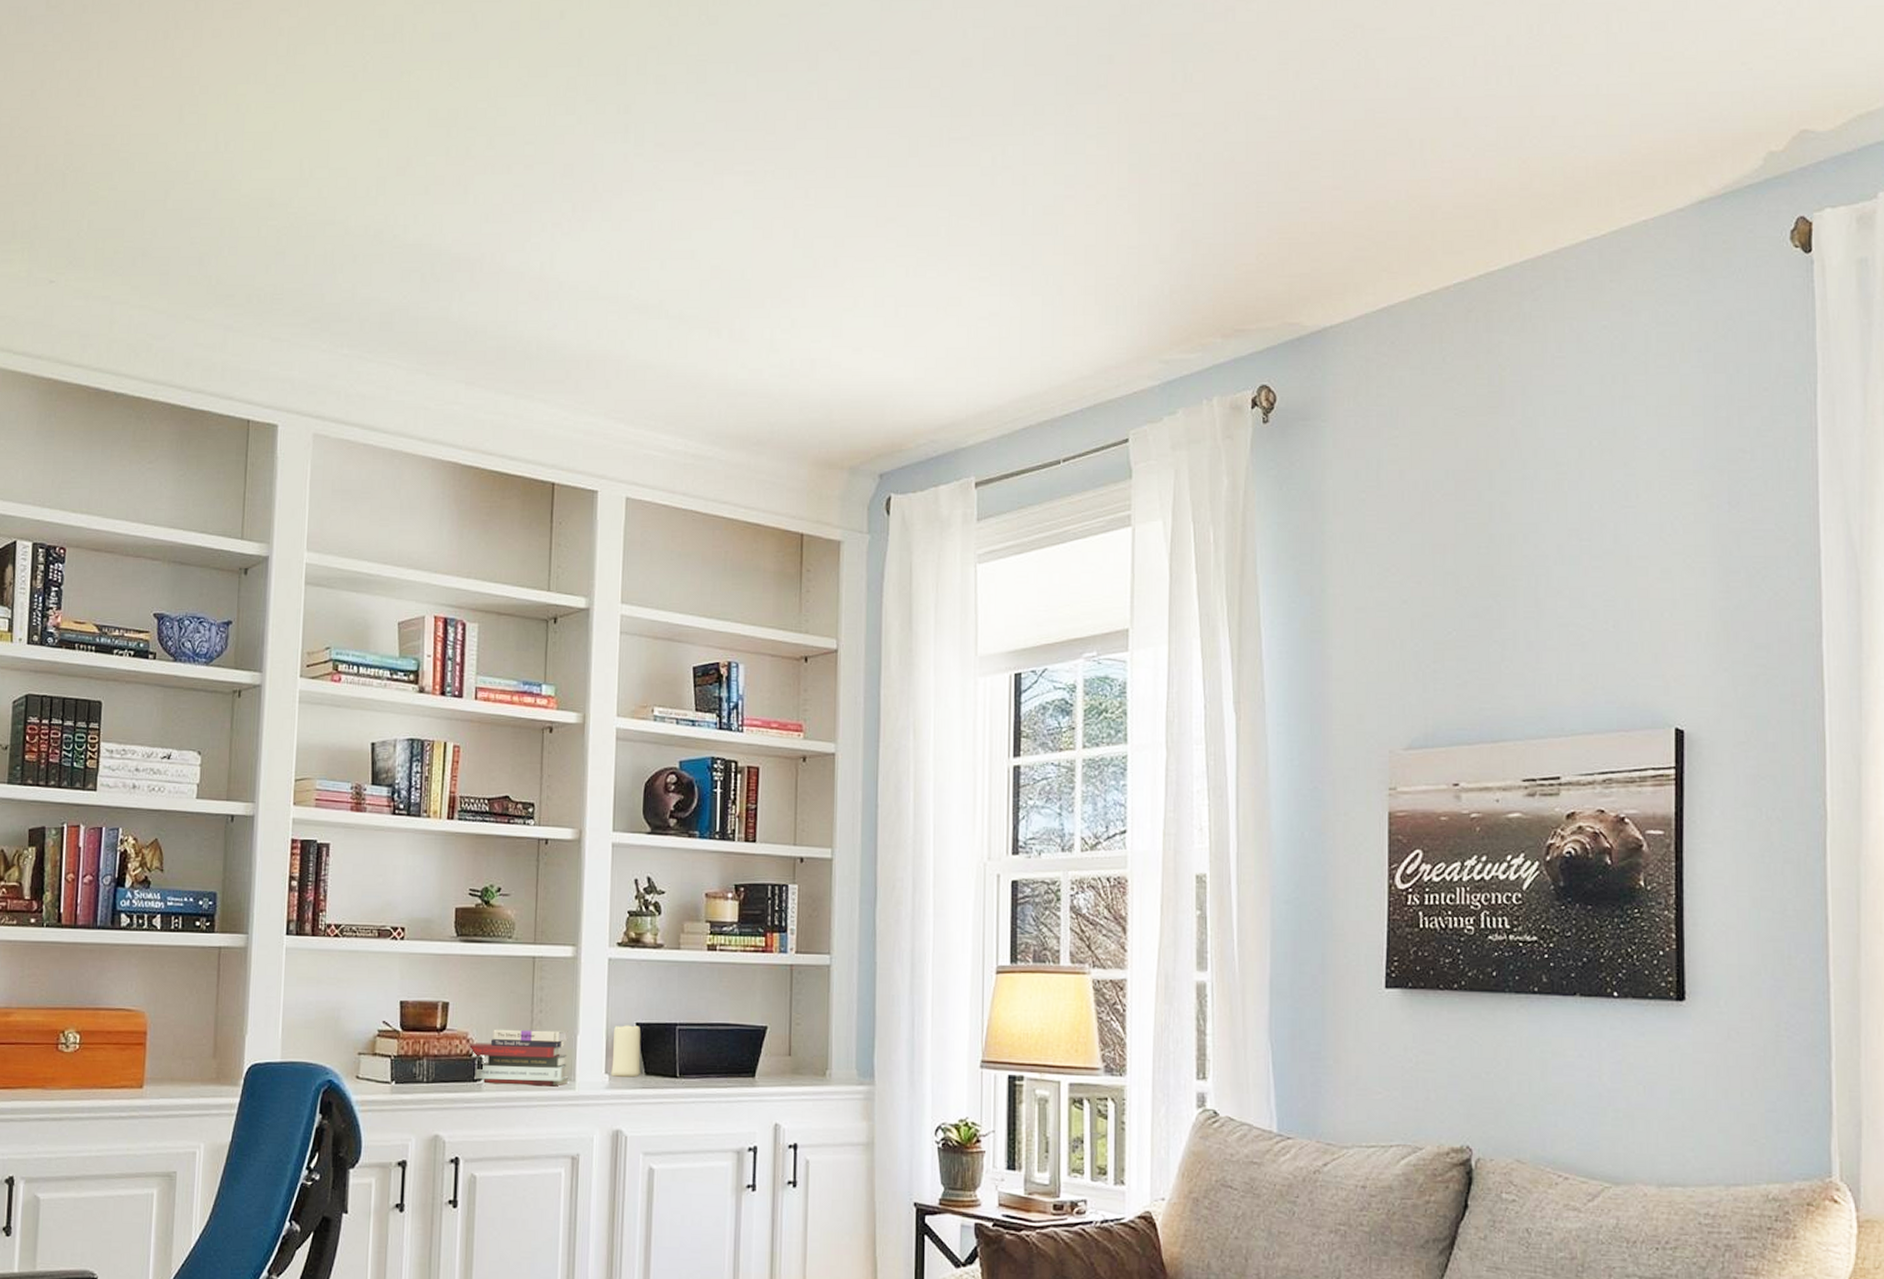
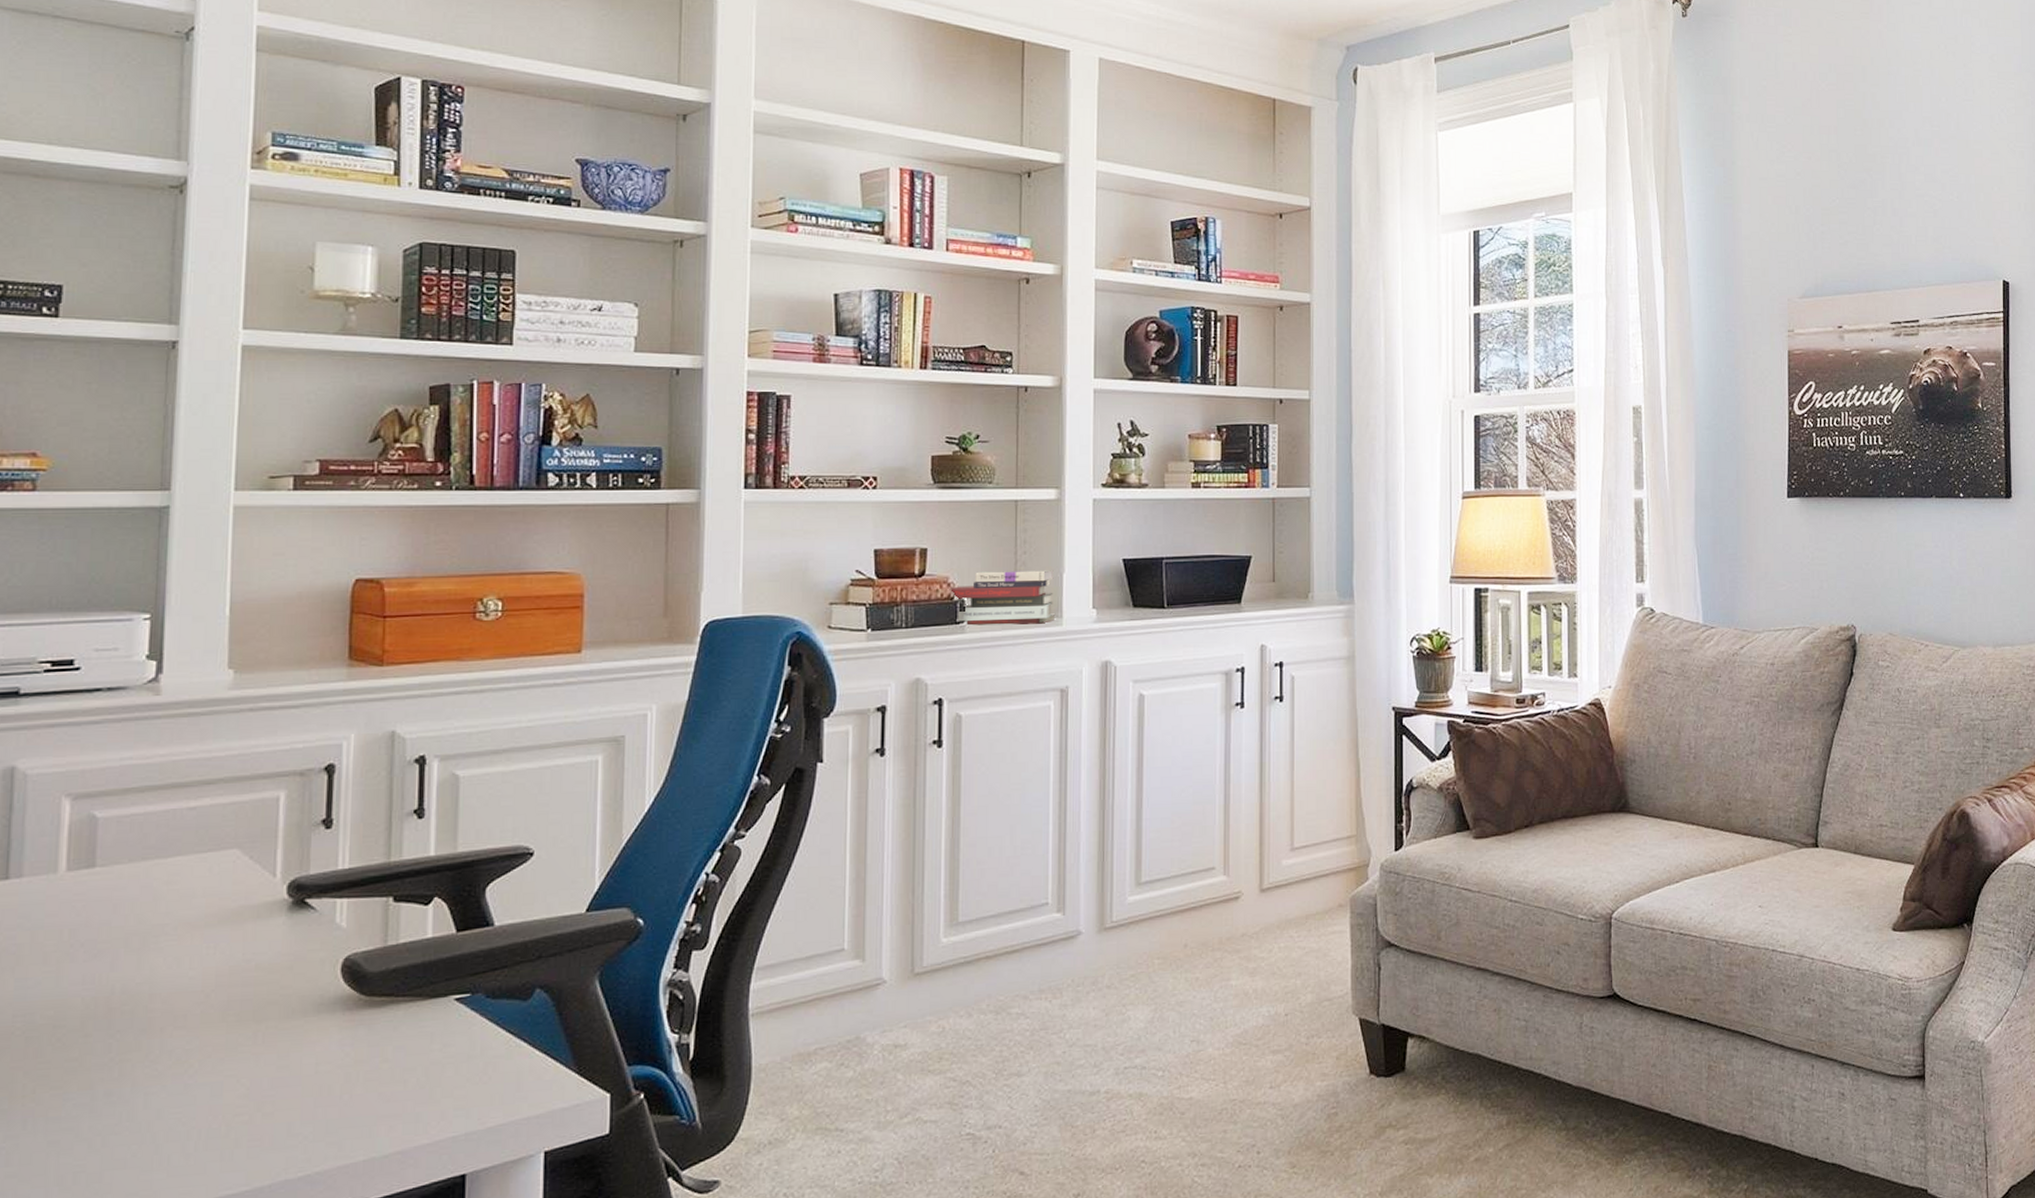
candle: present [611,1025,641,1078] -> none [1099,561,1128,611]

